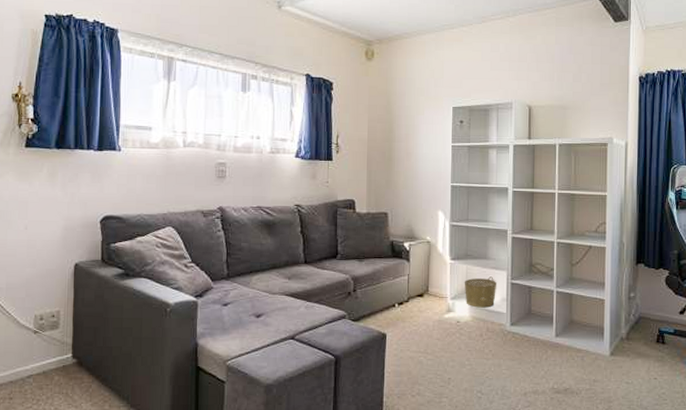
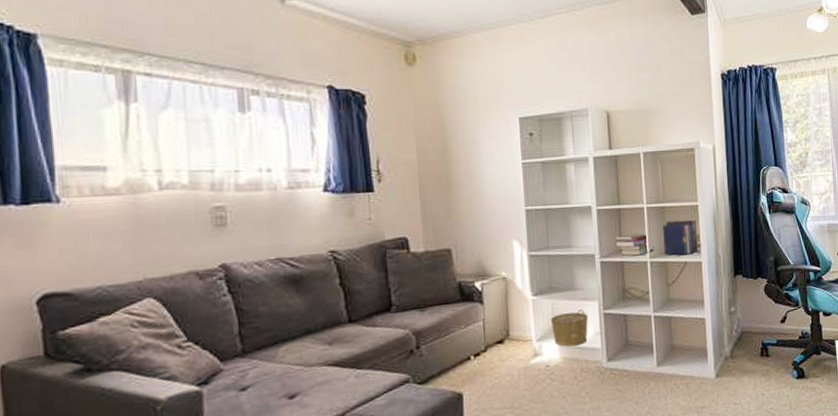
books: none [527,215,562,235] -> present [616,233,655,256]
books: none [571,207,604,240] -> present [663,219,699,256]

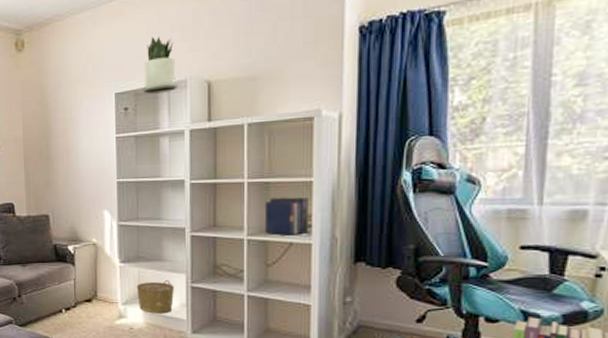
planter: none [546,65,581,120] -> present [142,37,179,94]
books: present [616,233,655,256] -> none [210,209,253,232]

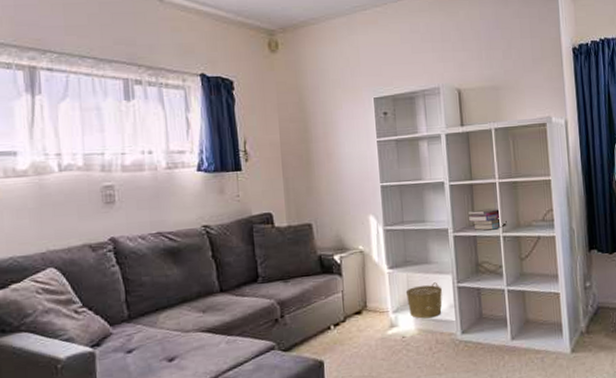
planter: present [142,37,179,94] -> none [399,46,433,100]
books: none [210,209,253,232] -> present [469,208,507,231]
books: present [265,196,310,235] -> none [515,194,552,230]

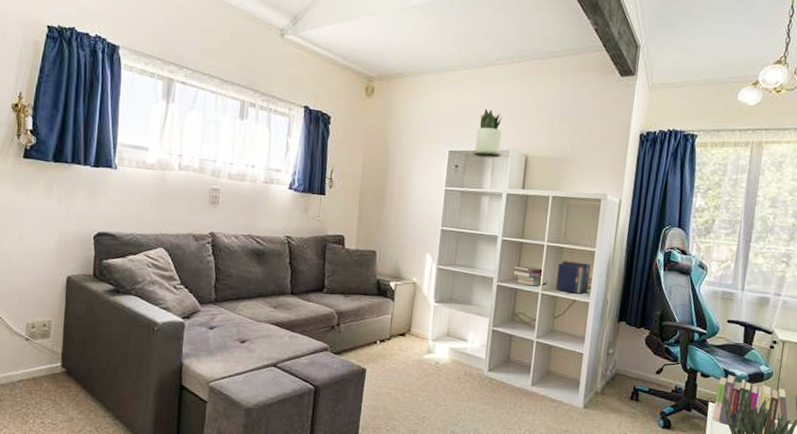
planter: none [399,46,433,100] -> present [472,109,503,159]
basket: present [405,282,442,319] -> none [446,322,478,352]
books: none [515,194,552,230] -> present [556,260,591,294]

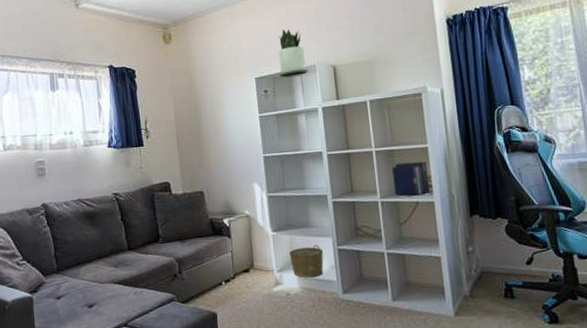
basket: none [446,322,478,352] -> present [289,244,323,278]
books: present [514,266,548,287] -> none [346,175,385,197]

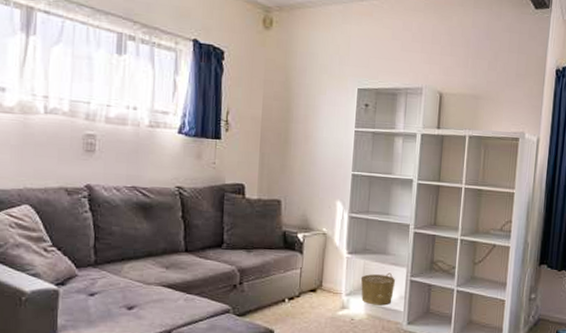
planter: present [278,29,309,78] -> none [383,43,415,97]
books: present [392,161,431,196] -> none [475,203,510,238]

